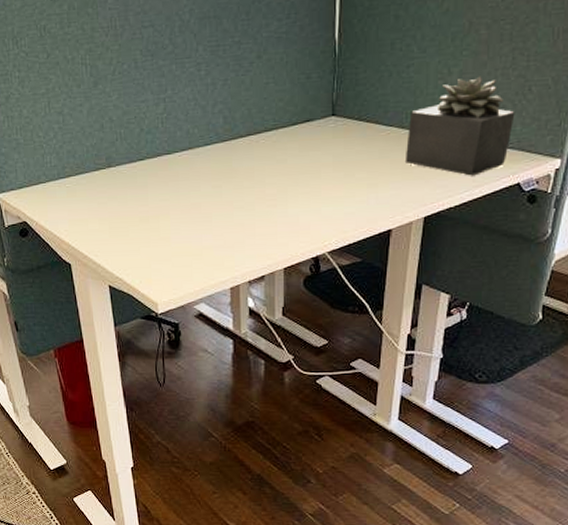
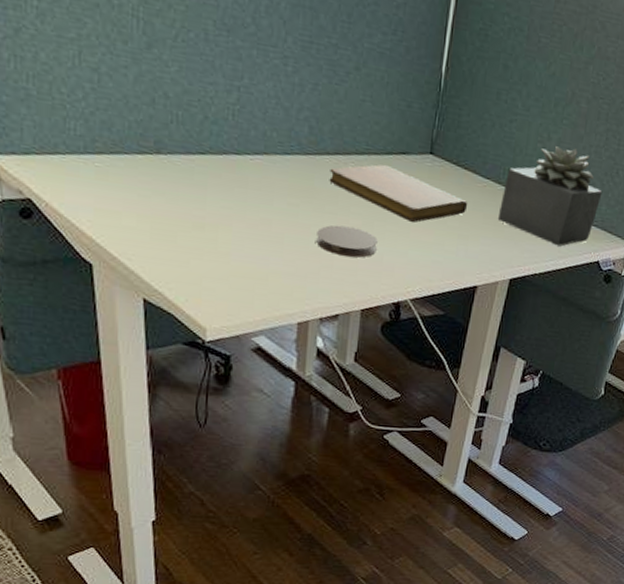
coaster: none [239,196,292,223] -> present [316,225,378,258]
notebook: none [244,135,374,181] -> present [329,164,468,223]

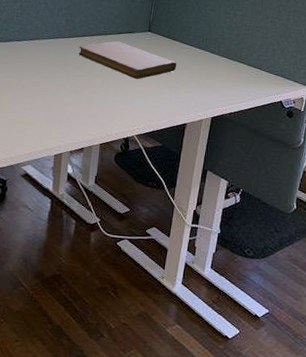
coaster: present [316,225,378,258] -> none [69,84,112,106]
succulent plant: present [497,146,603,247] -> none [199,20,280,91]

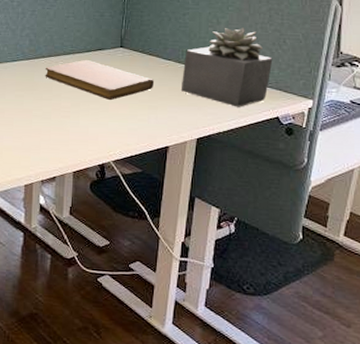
succulent plant: none [199,20,280,91] -> present [180,27,273,107]

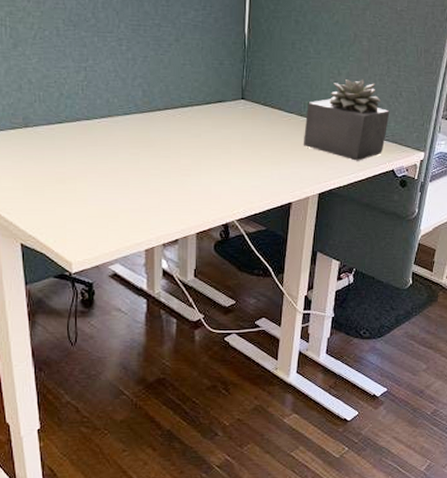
notebook: present [45,60,155,100] -> none [162,113,277,156]

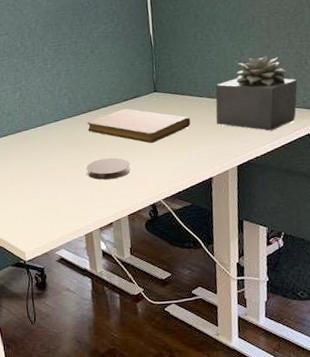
coaster: none [155,166,205,190] -> present [86,157,130,180]
notebook: none [162,113,277,156] -> present [87,109,191,143]

